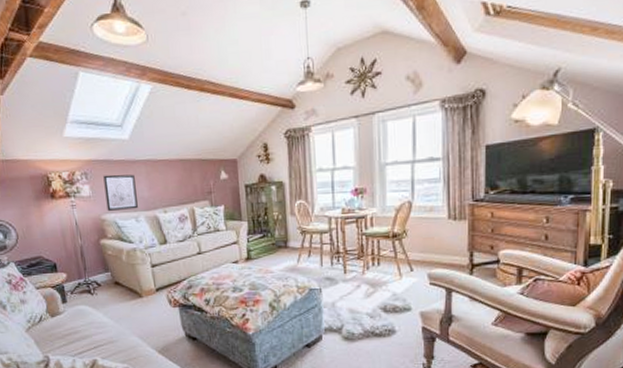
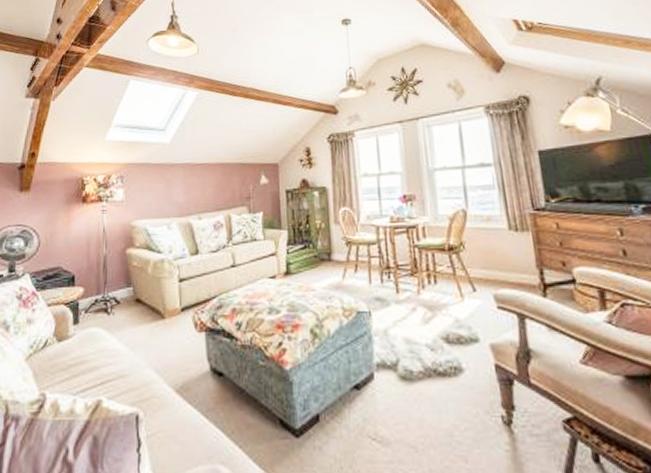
wall art: present [103,174,138,211] -> none [139,178,171,217]

